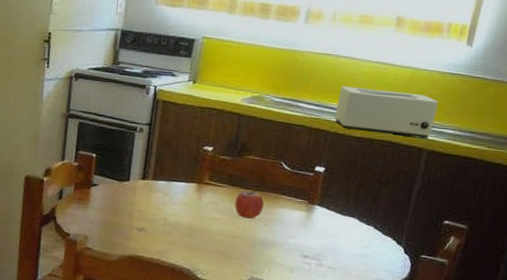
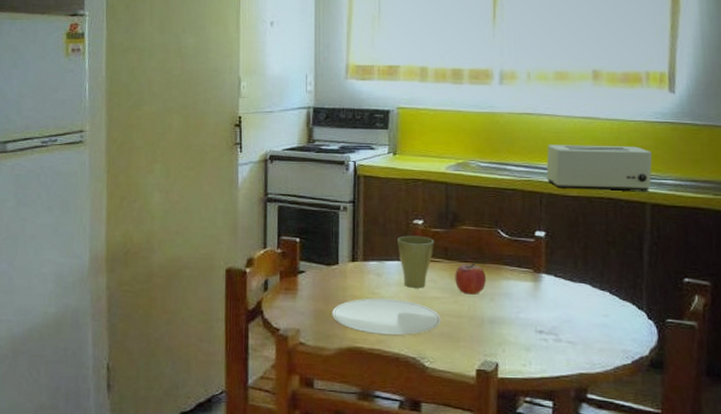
plate: none [118,213,218,250] -> present [332,298,441,336]
cup: none [186,160,221,209] -> present [398,235,434,288]

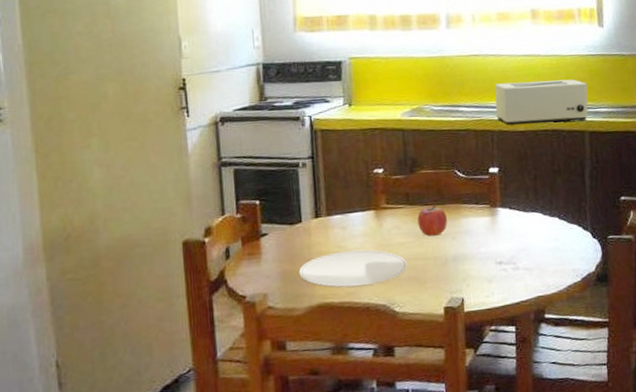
cup: present [398,235,434,288] -> none [359,184,396,237]

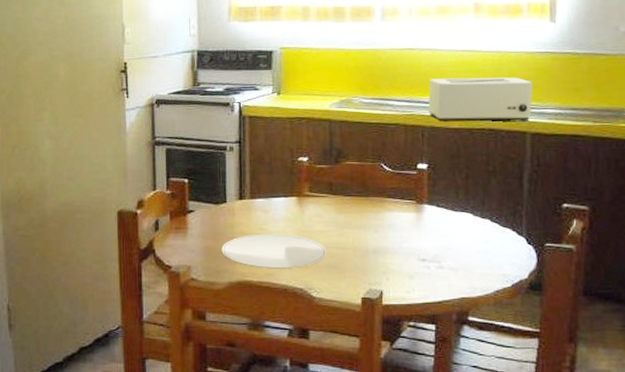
fruit: present [417,205,447,236] -> none [340,196,370,227]

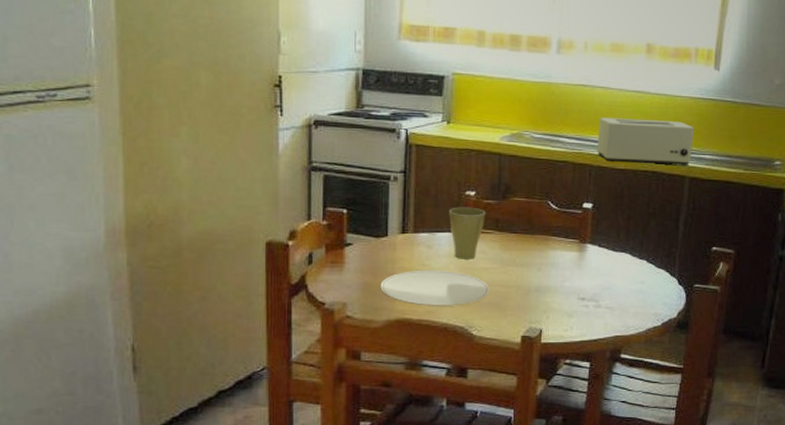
cup: none [283,172,319,223] -> present [449,207,486,259]

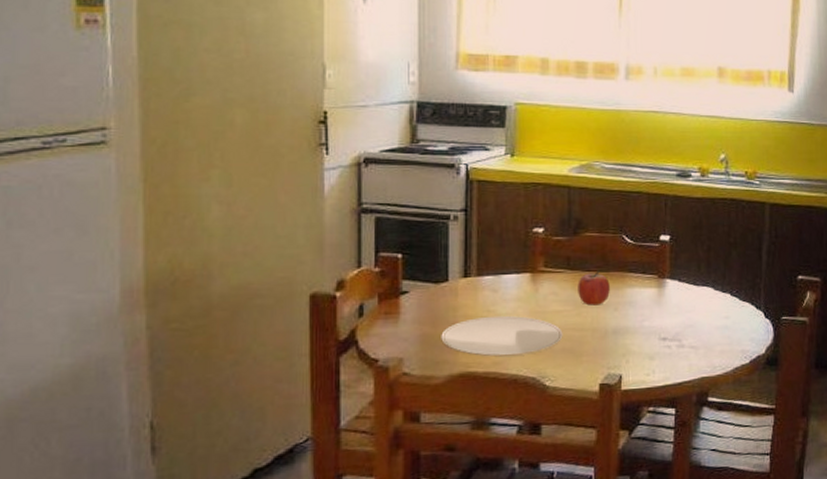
cup: present [449,207,486,259] -> none [516,245,556,303]
fruit: none [505,234,534,265] -> present [578,271,610,306]
toaster: present [597,118,695,166] -> none [672,145,773,192]

